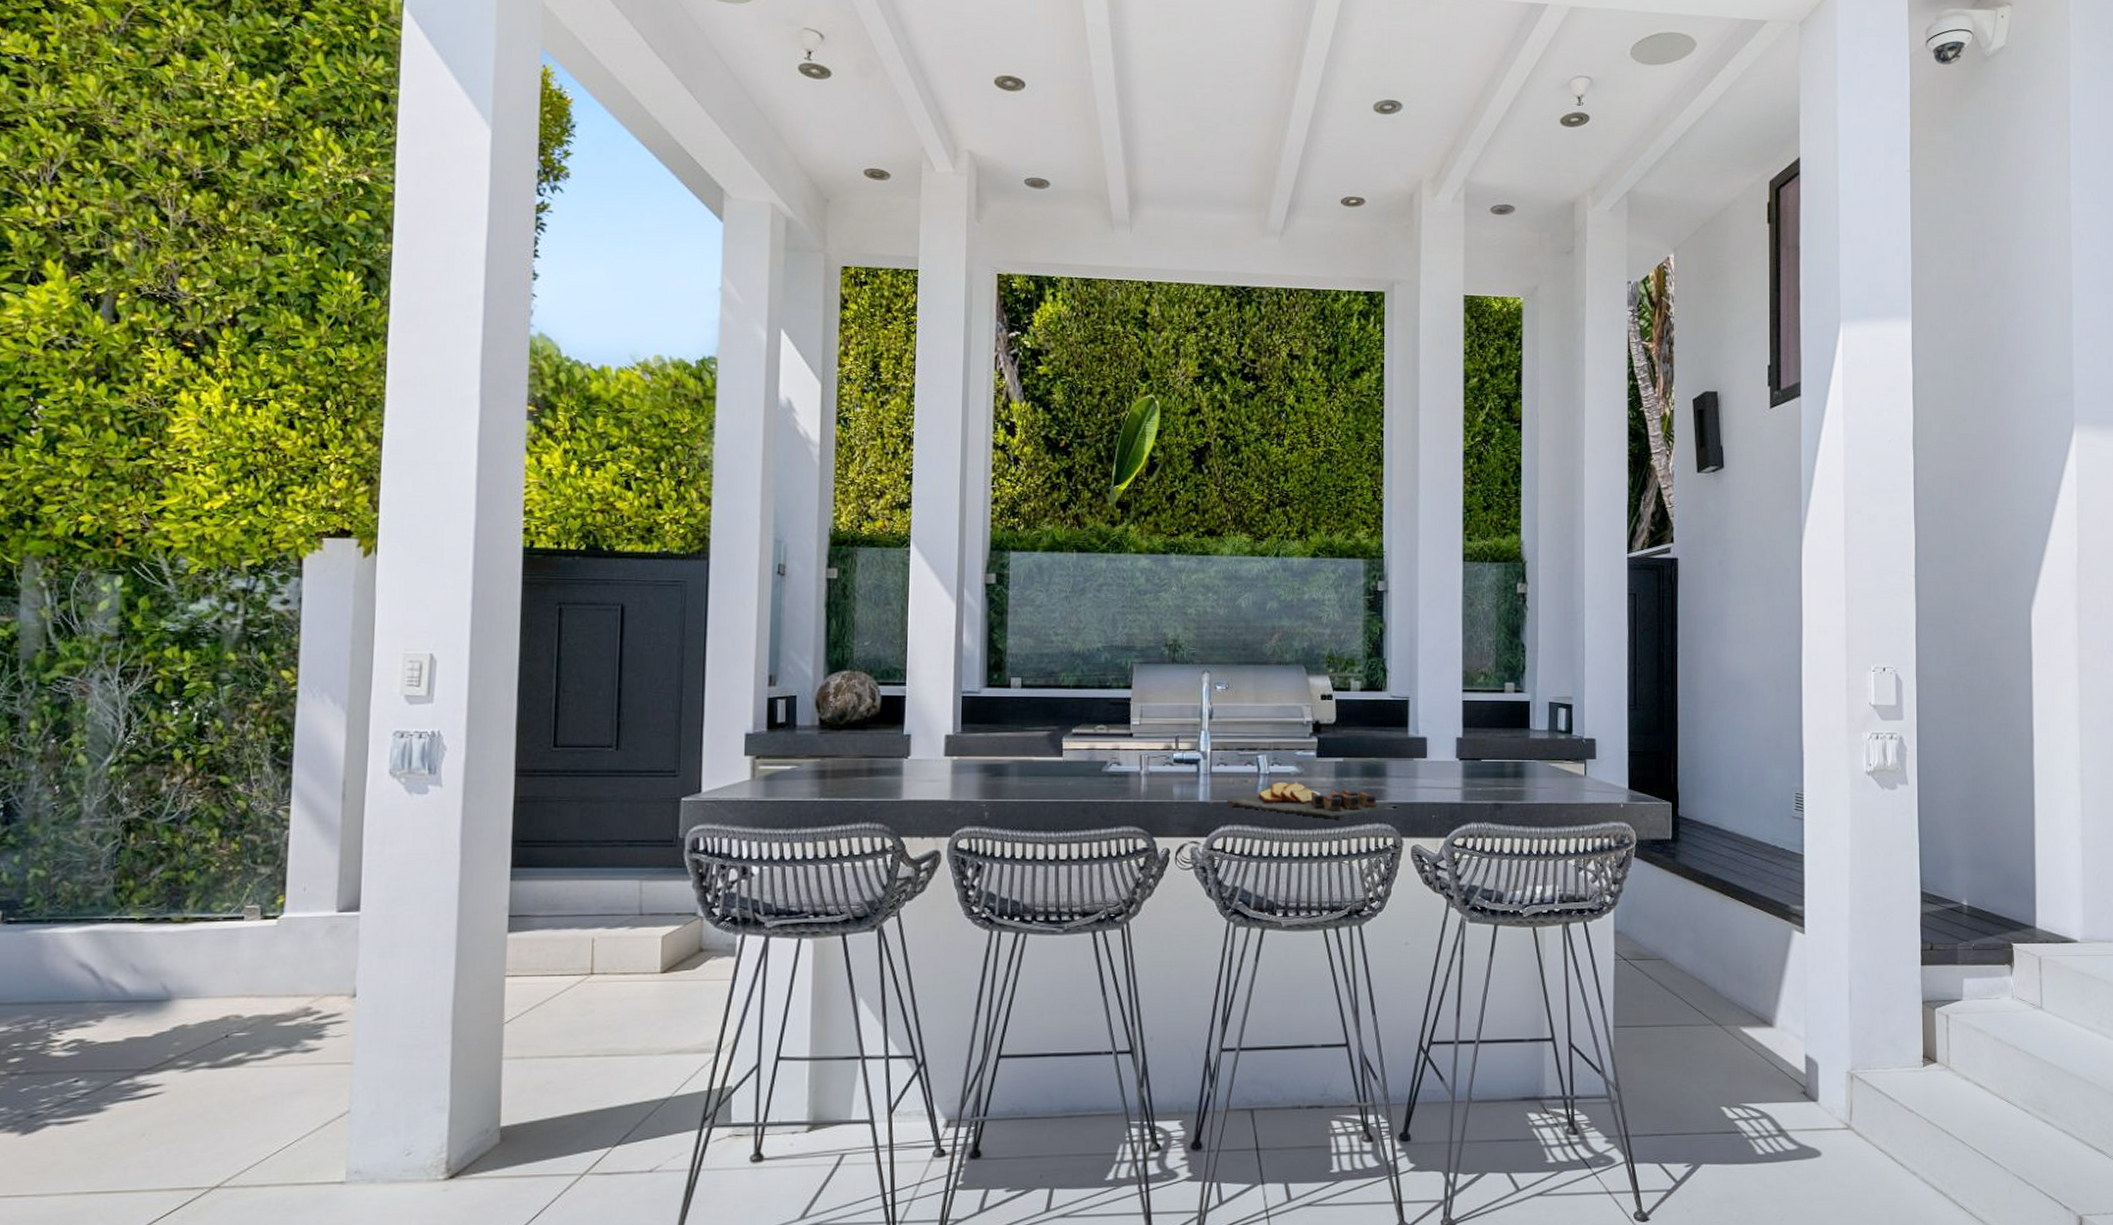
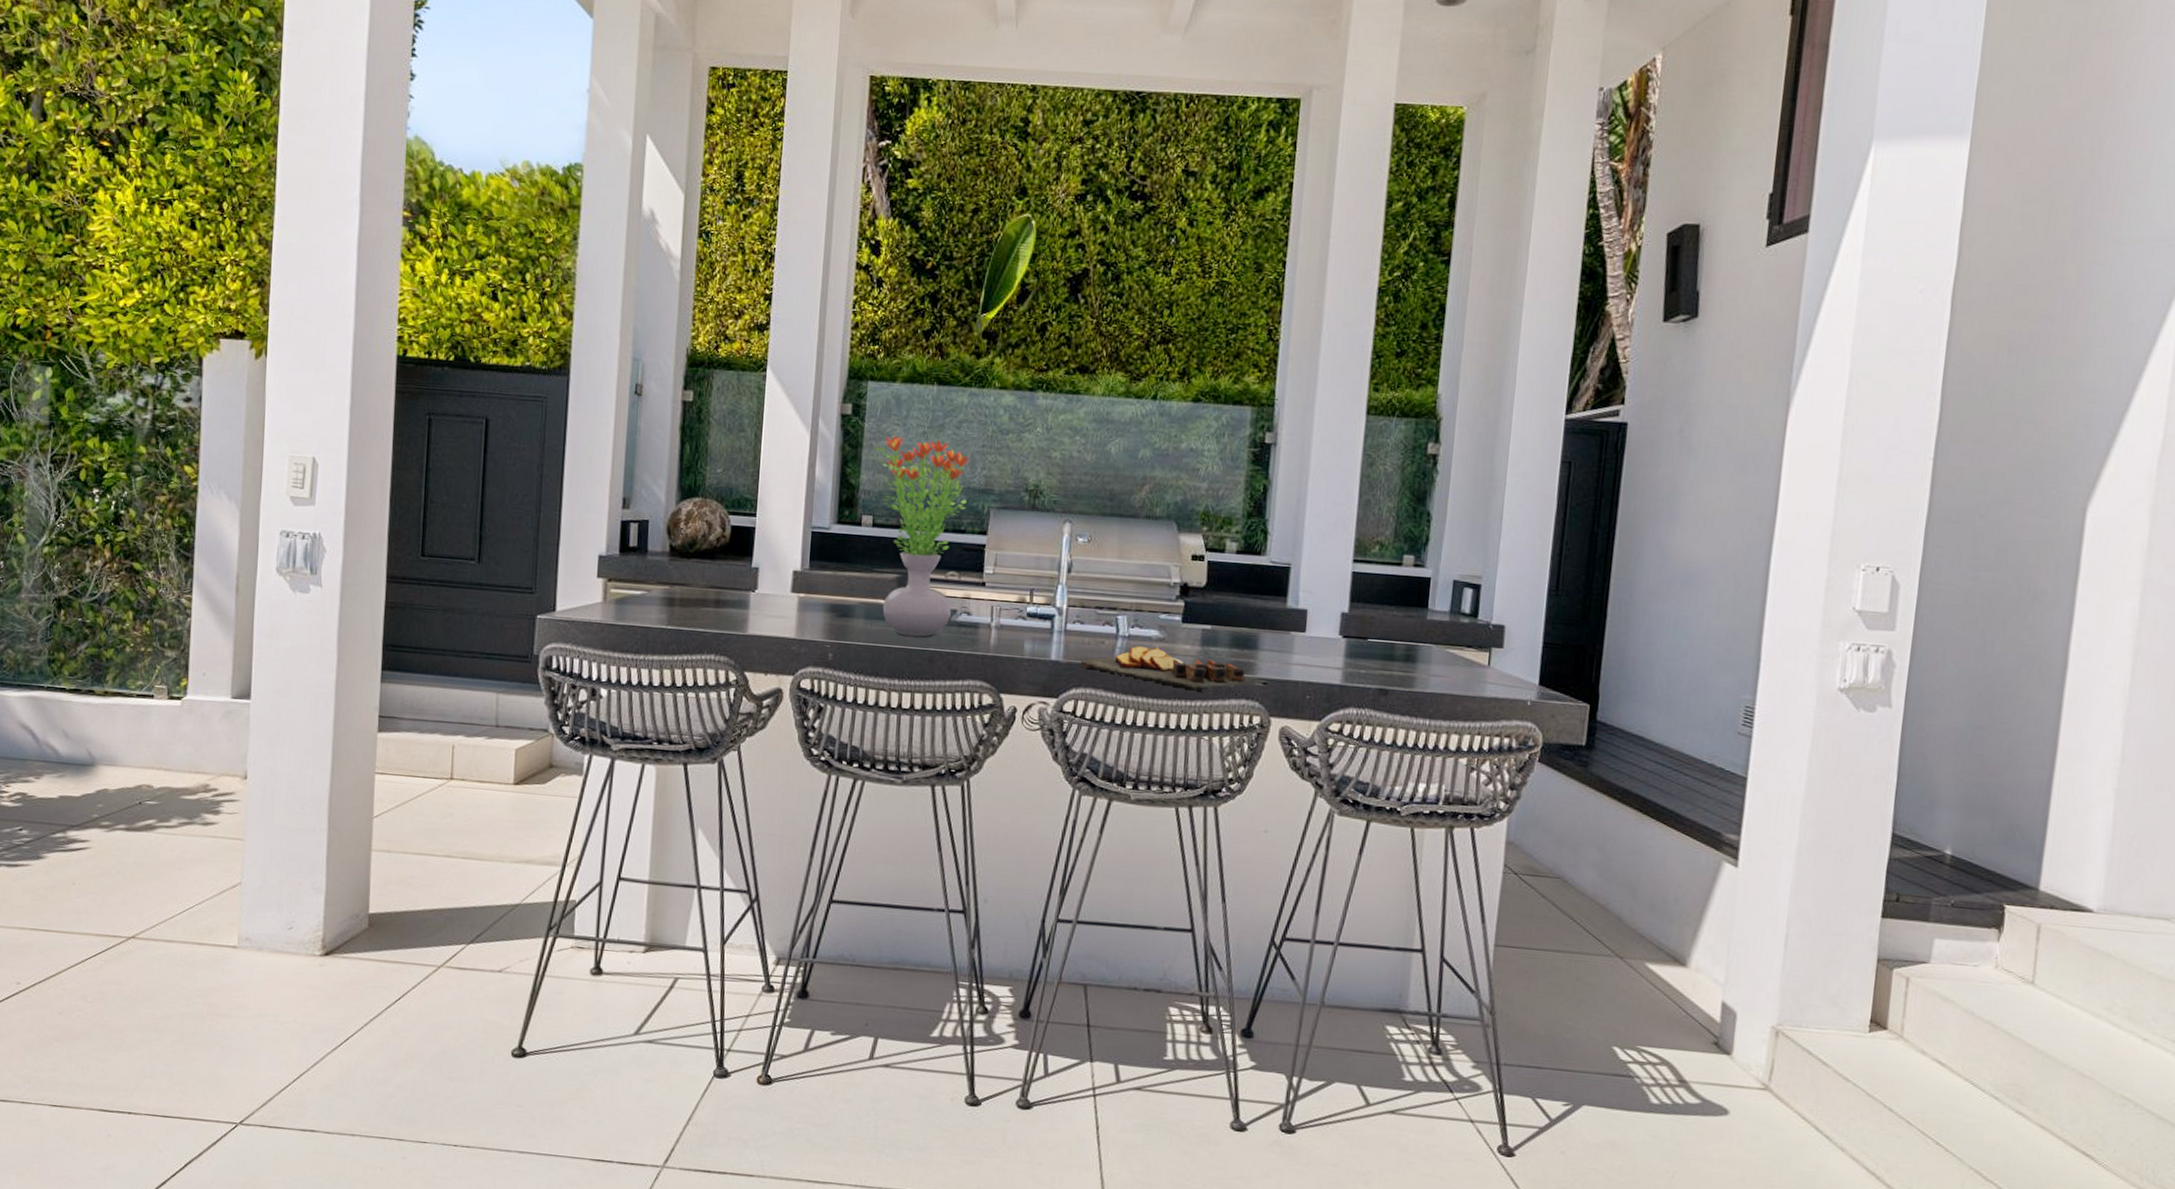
flower arrangement: none [1020,601,1111,791] -> present [875,435,969,638]

